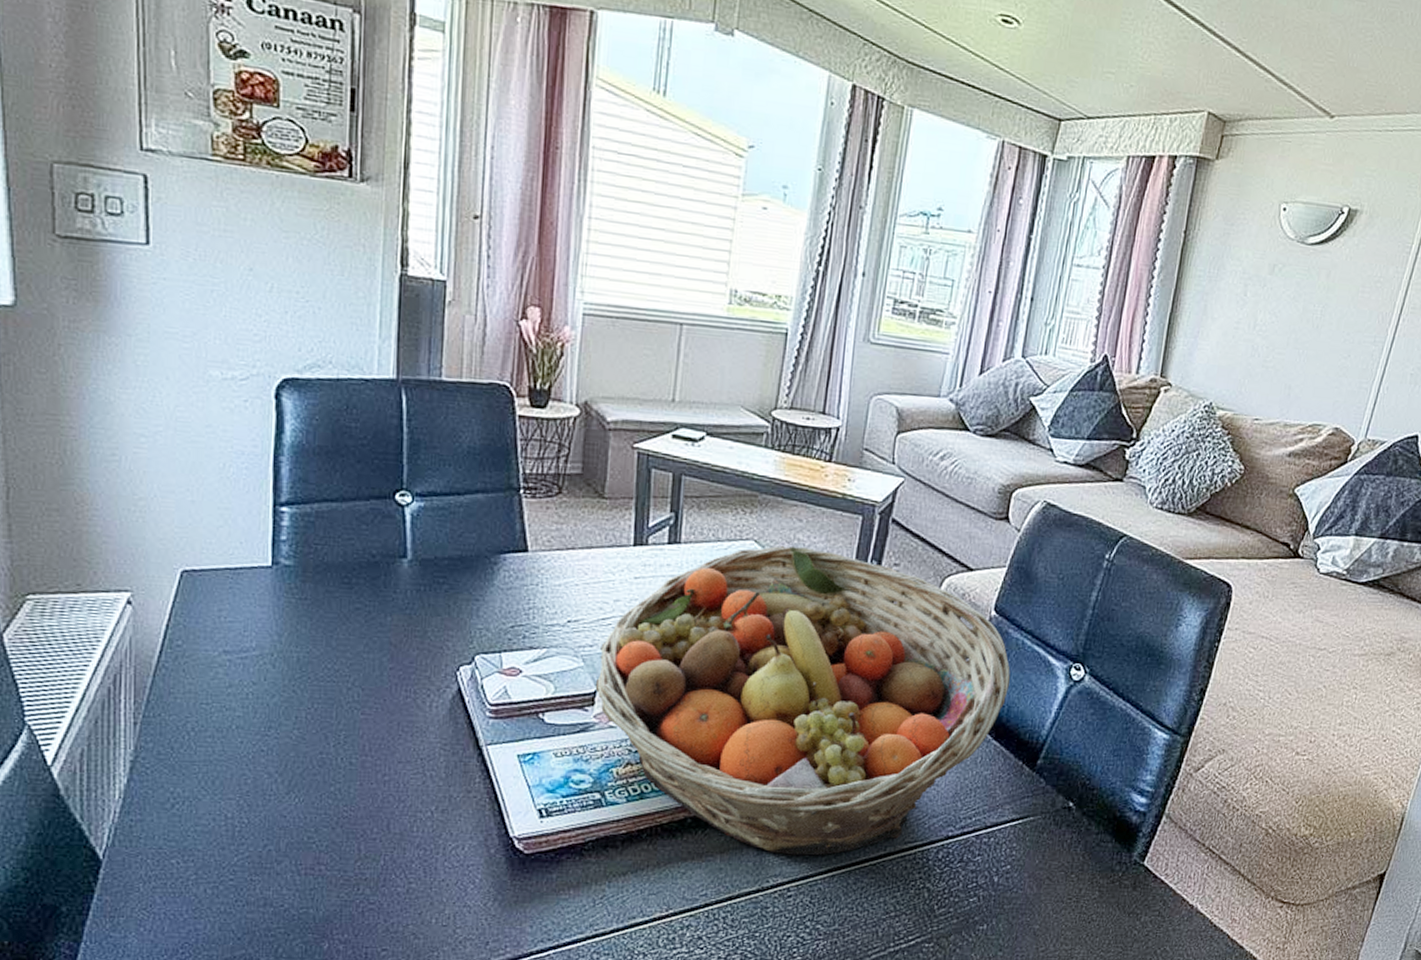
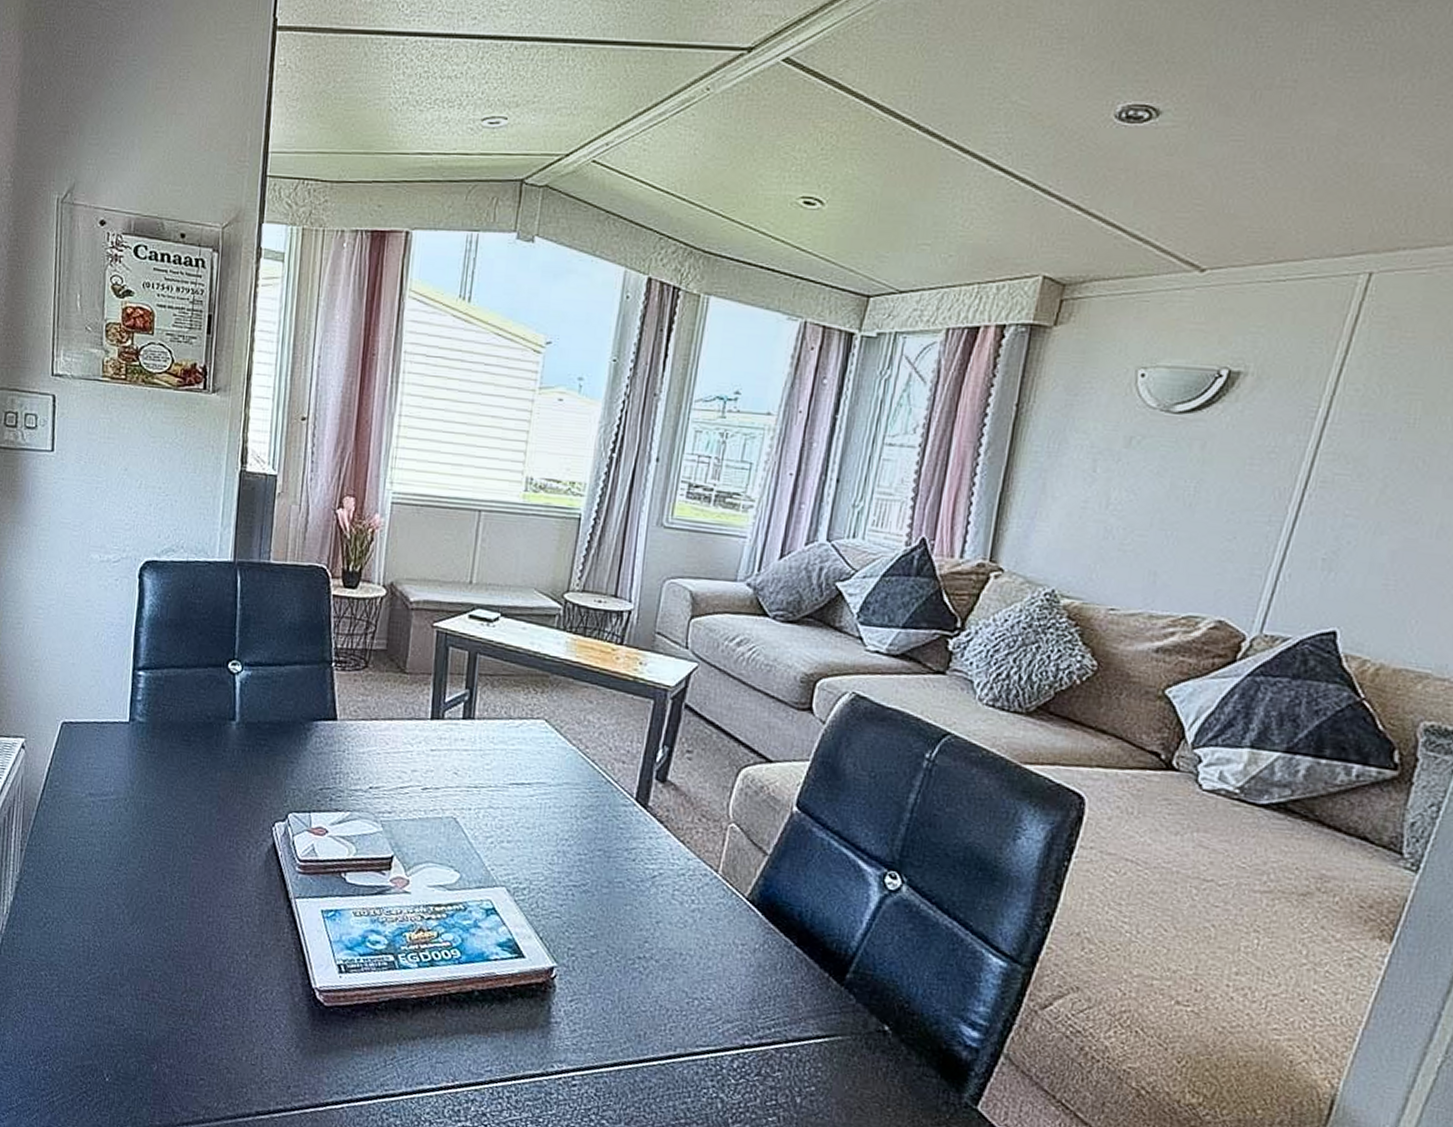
fruit basket: present [595,545,1011,856] -> none [392,725,815,1048]

